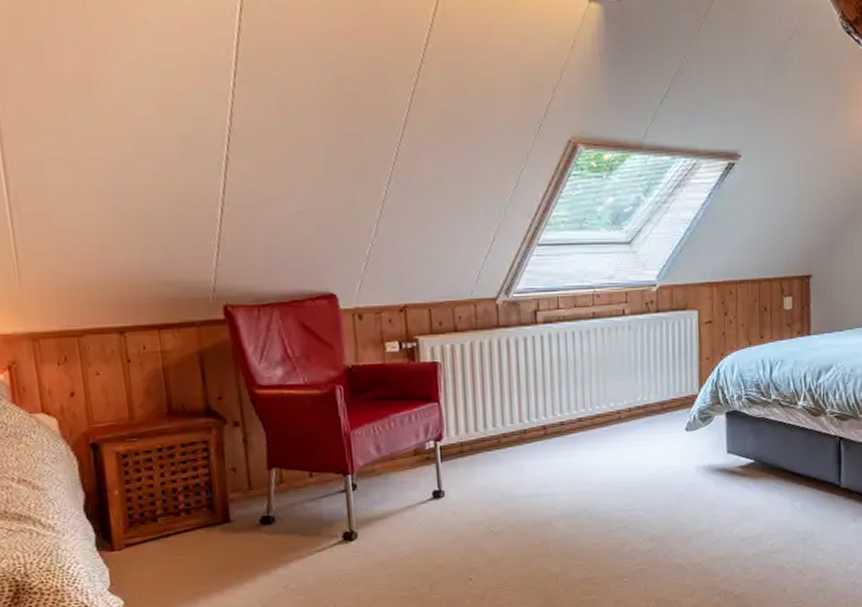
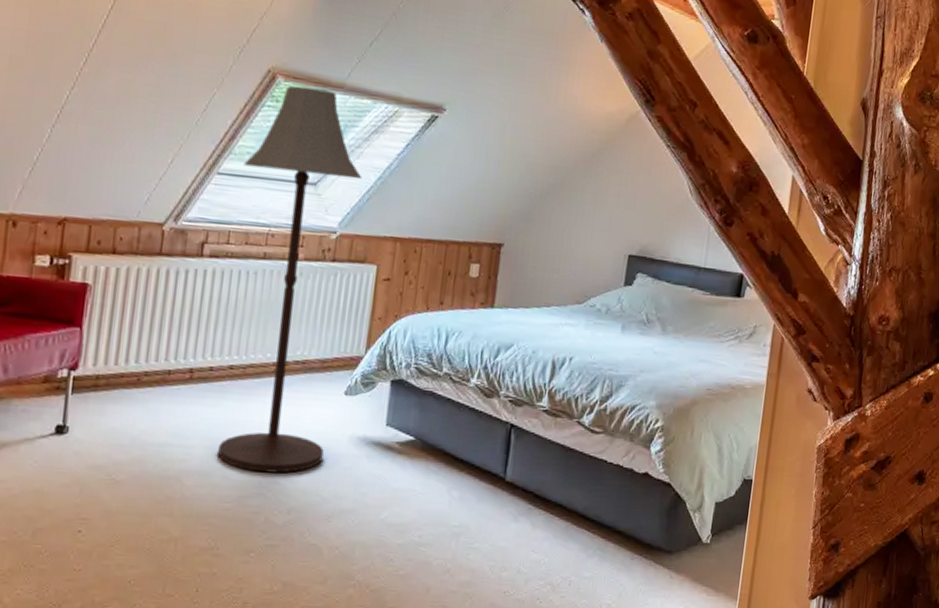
floor lamp: none [560,152,675,509] -> present [218,85,362,474]

